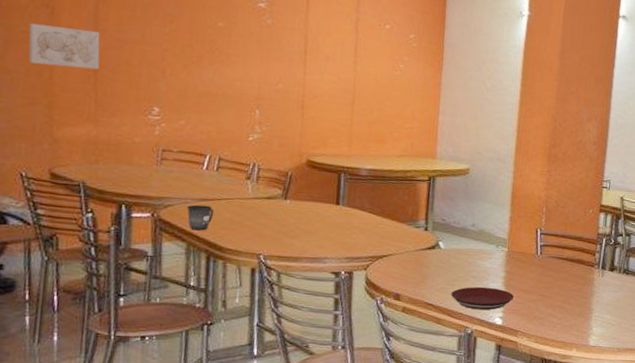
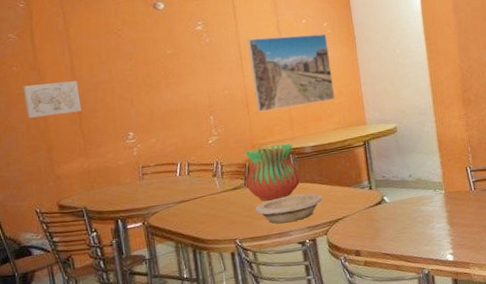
mug: present [187,204,215,231] -> none [170,206,193,230]
vase: none [284,157,348,220] -> present [245,143,300,201]
bowl: none [289,218,370,249] -> present [256,193,323,224]
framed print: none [313,31,411,123] -> present [247,34,335,112]
plate: present [450,286,515,310] -> none [403,228,460,252]

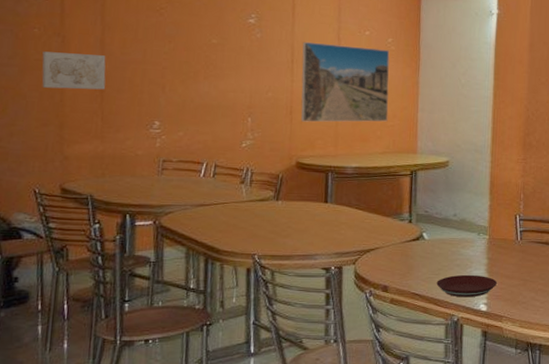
vase: present [245,143,300,201] -> none [276,159,336,219]
bowl: present [256,193,323,224] -> none [282,216,357,245]
plate: none [403,228,460,252] -> present [436,274,498,298]

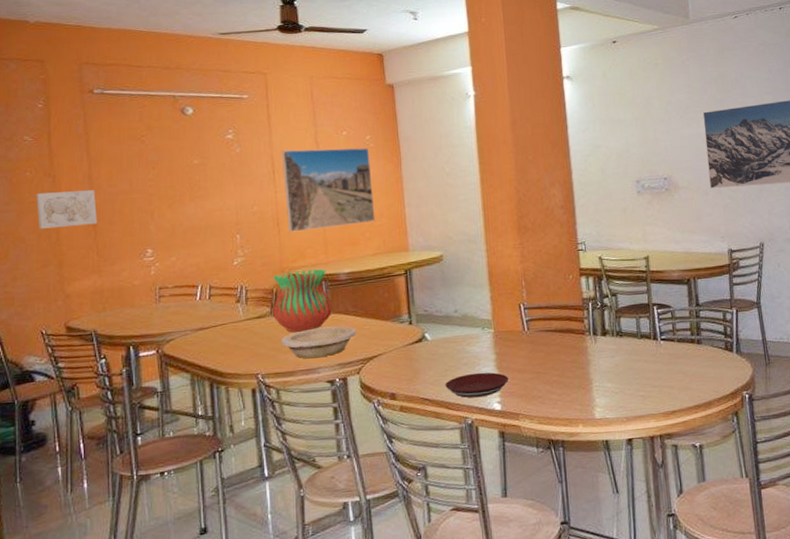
vase: none [276,159,336,219] -> present [273,268,332,332]
bowl: none [282,216,357,245] -> present [282,326,357,359]

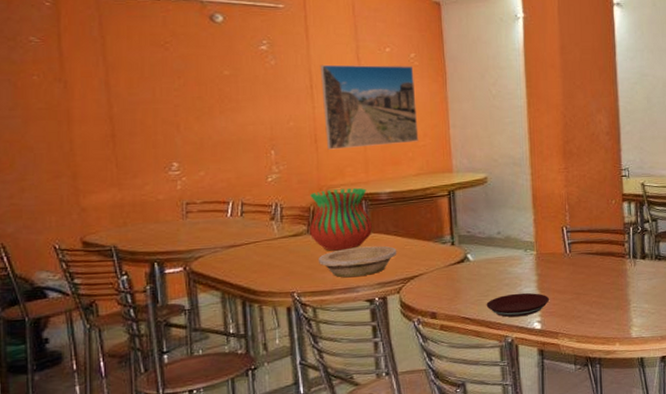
wall art: present [36,190,97,229] -> none [45,98,116,138]

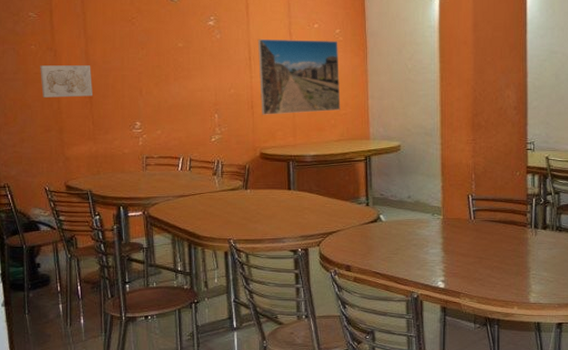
wall art: none [45,98,116,138] -> present [40,65,92,98]
vase: present [310,187,372,251] -> none [245,149,297,205]
bowl: present [319,246,397,278] -> none [252,203,319,229]
plate: present [486,292,550,318] -> none [395,253,454,275]

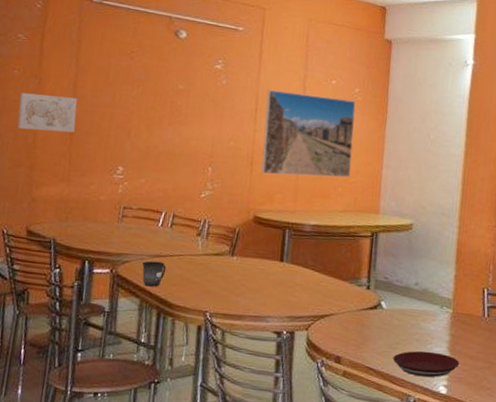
mug: none [170,201,191,223] -> present [142,261,167,287]
plate: none [395,253,454,275] -> present [392,351,460,378]

